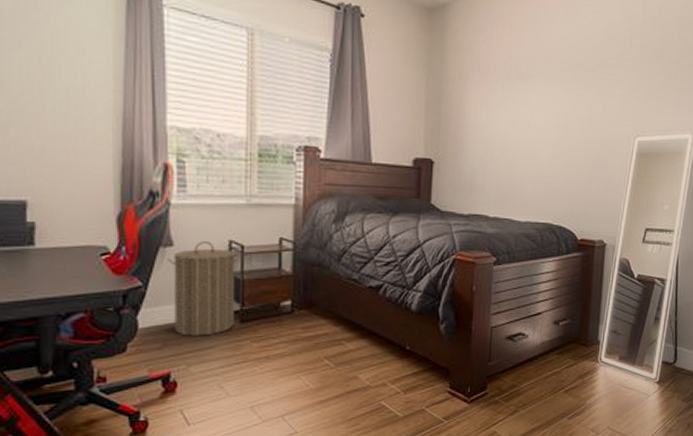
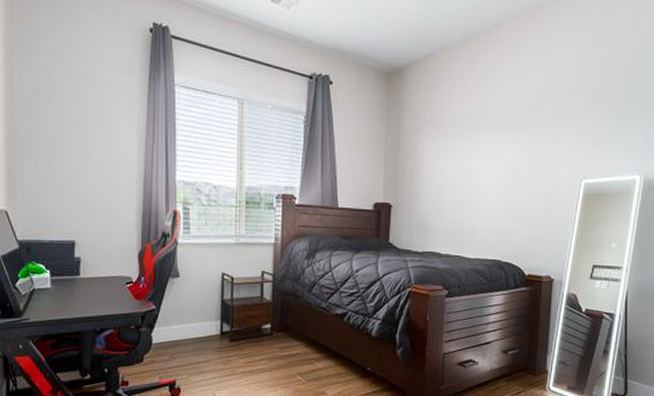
laundry hamper: present [167,241,241,336] -> none [174,274,231,352]

